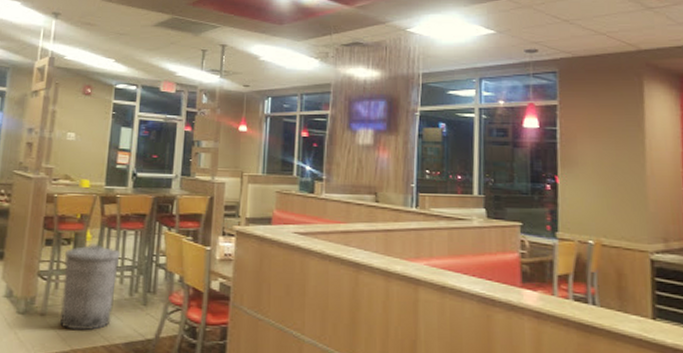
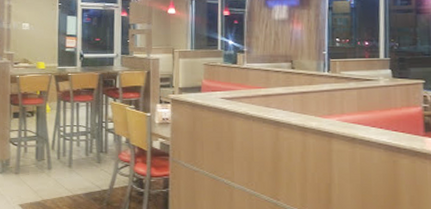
trash can: present [59,244,120,331] -> none [29,115,75,185]

